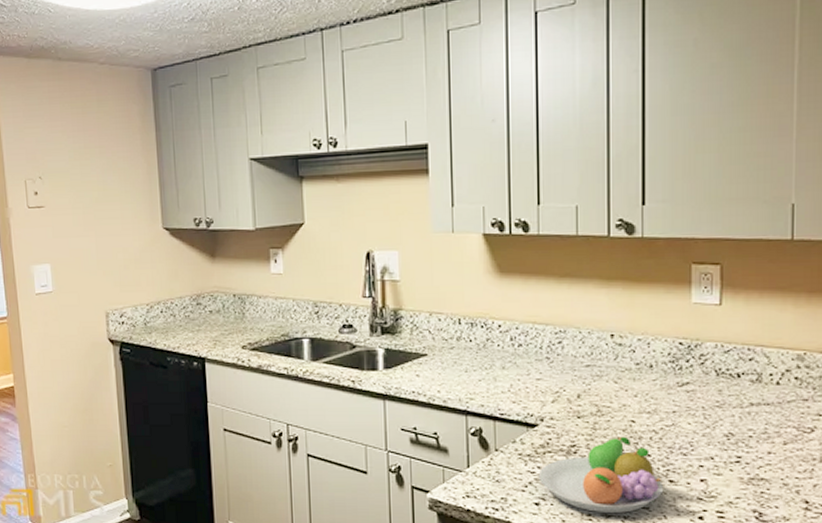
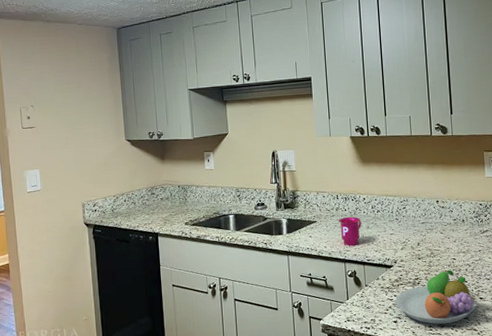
mug: none [459,351,493,392] -> present [338,216,361,246]

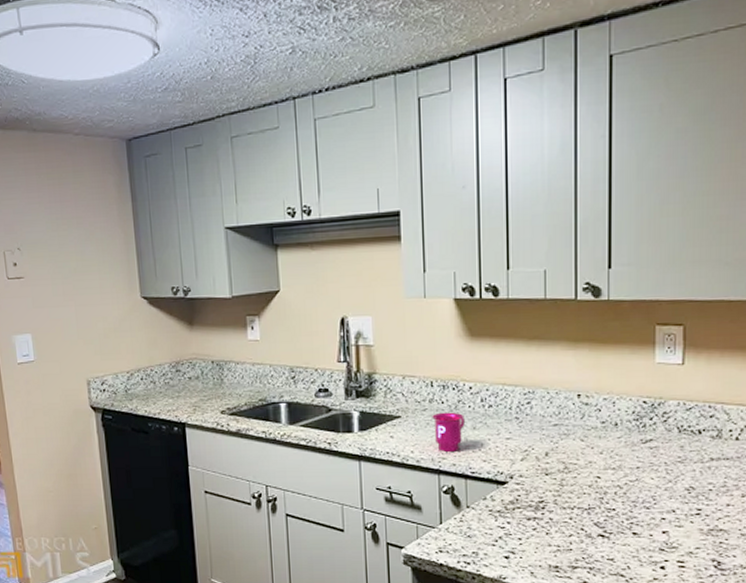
fruit bowl: present [395,270,476,324] -> none [508,492,626,564]

